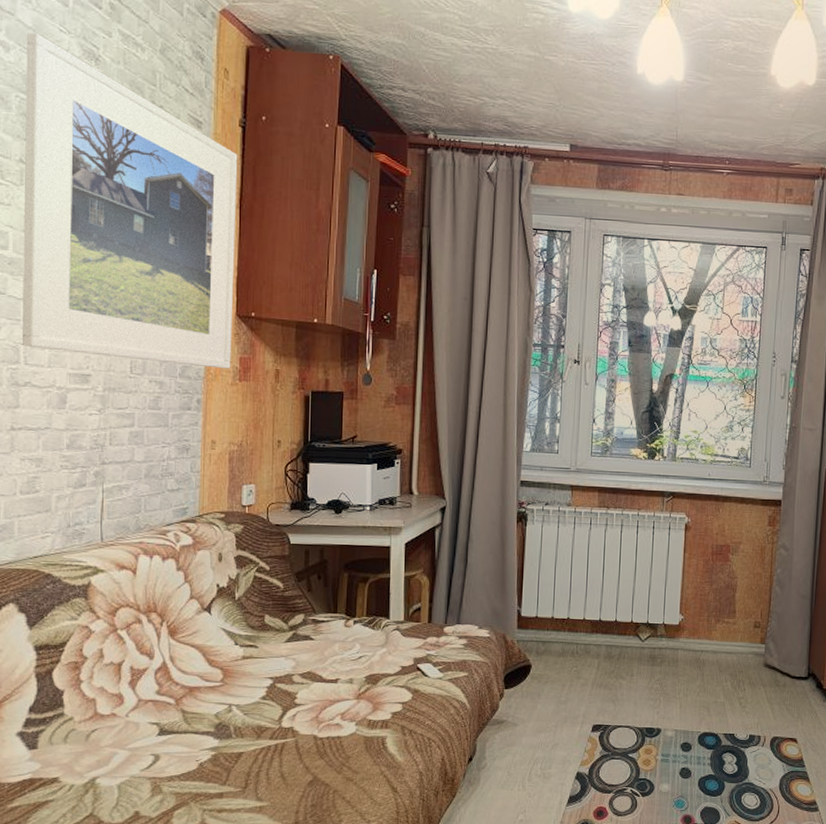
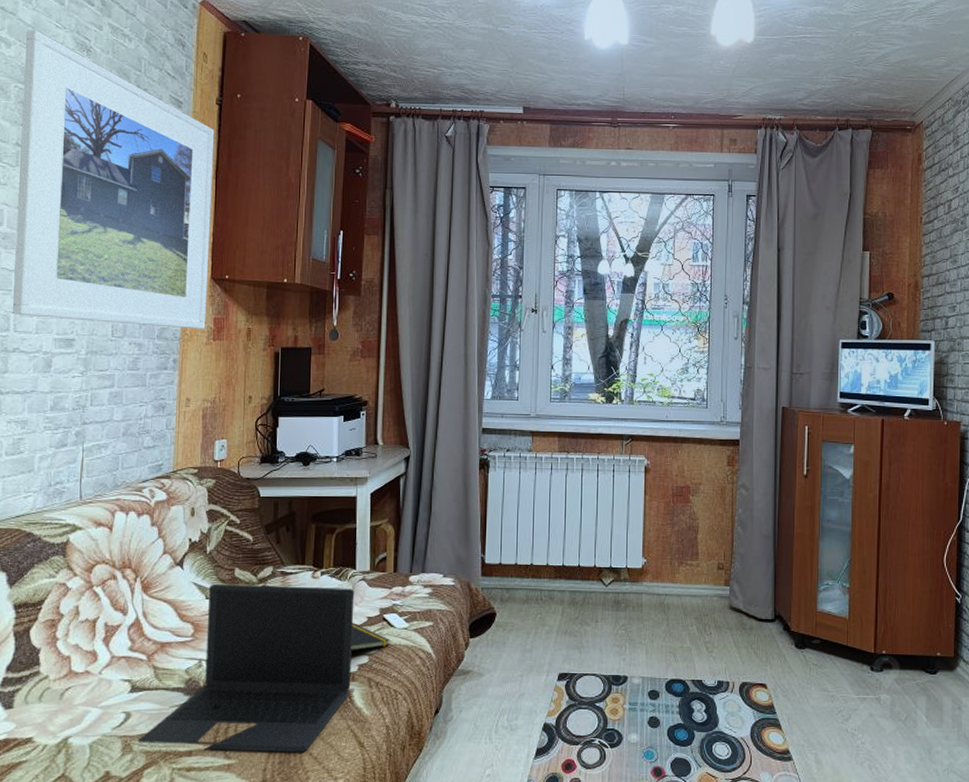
laptop: none [167,630,388,797] -> present [137,583,355,753]
notepad: none [384,672,424,699] -> present [351,623,390,651]

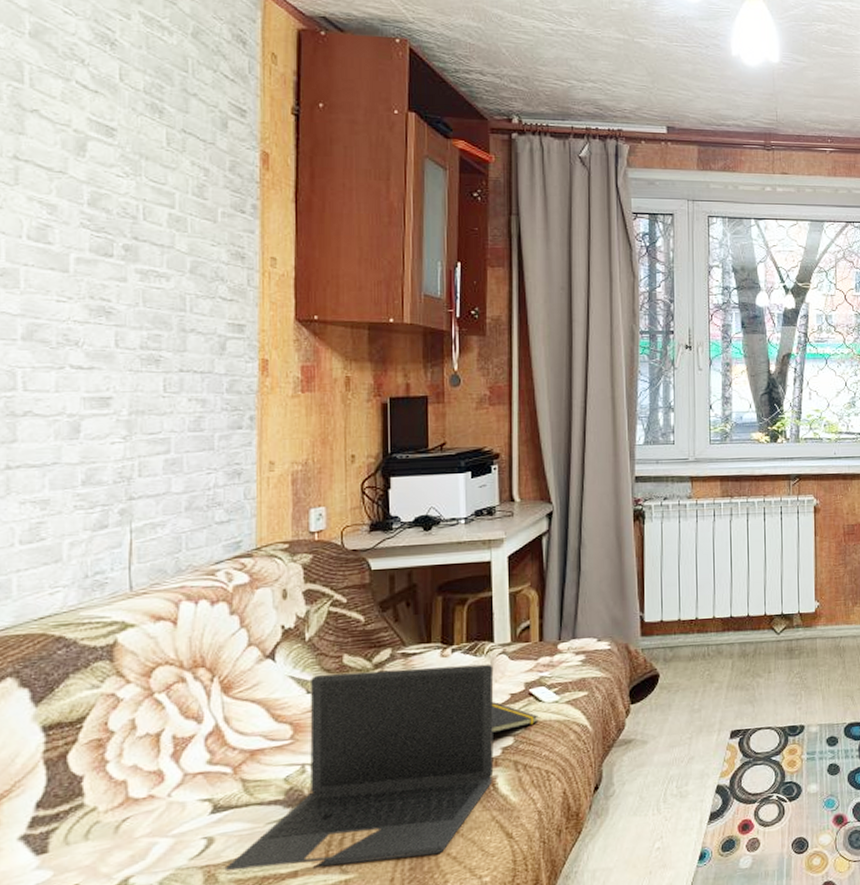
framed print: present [13,30,215,329] -> none [19,15,292,380]

